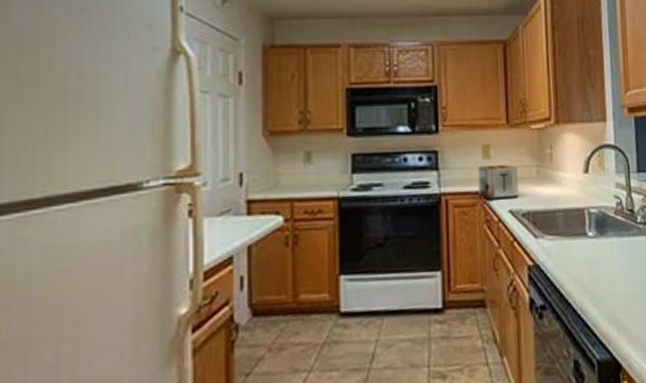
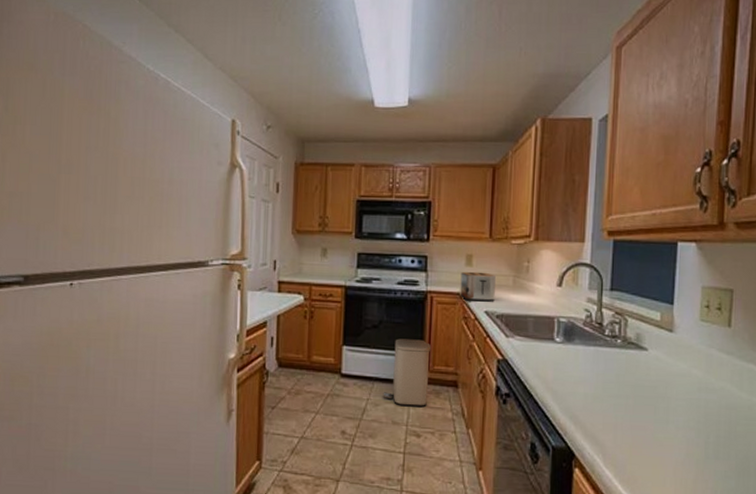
pedal bin: none [395,254,451,343] -> present [383,338,432,408]

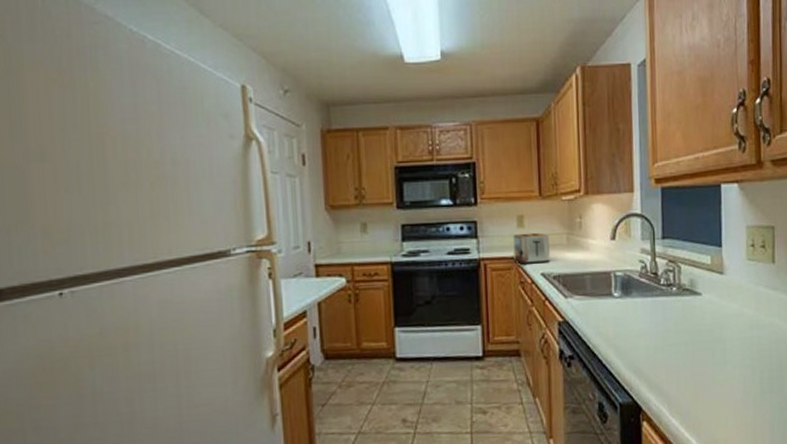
pedal bin: present [383,338,432,408] -> none [443,311,490,384]

